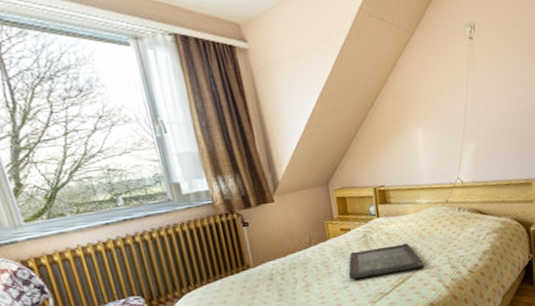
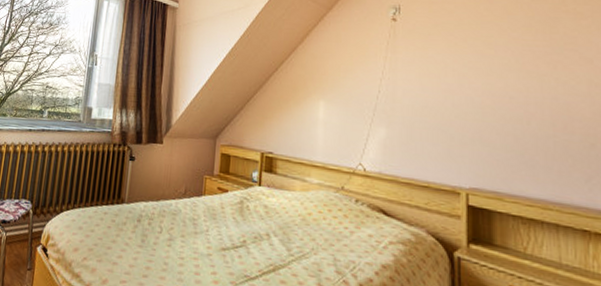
serving tray: present [348,243,425,280] -> none [214,216,304,261]

